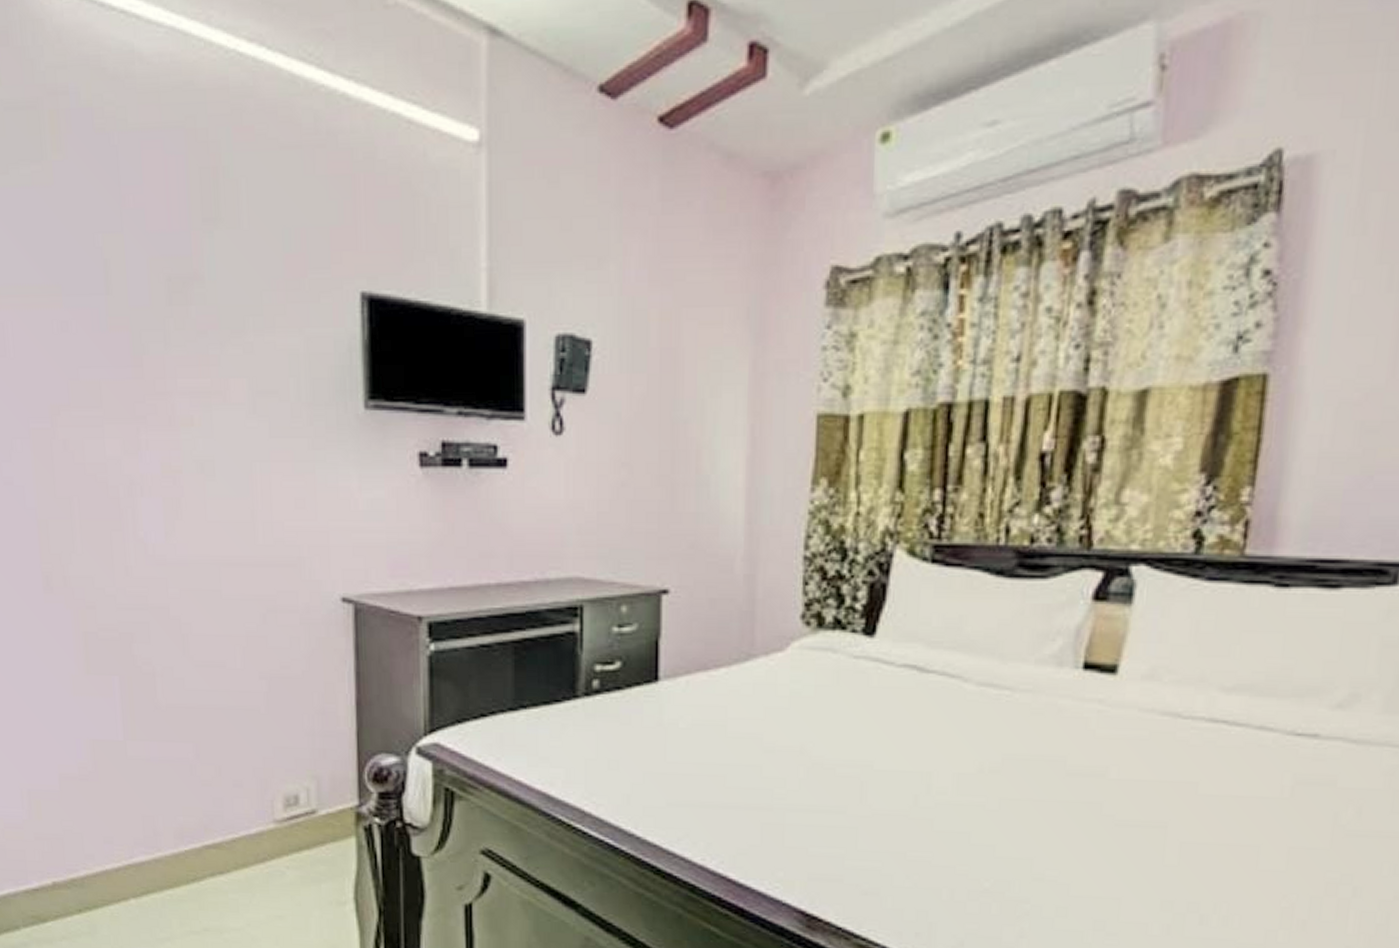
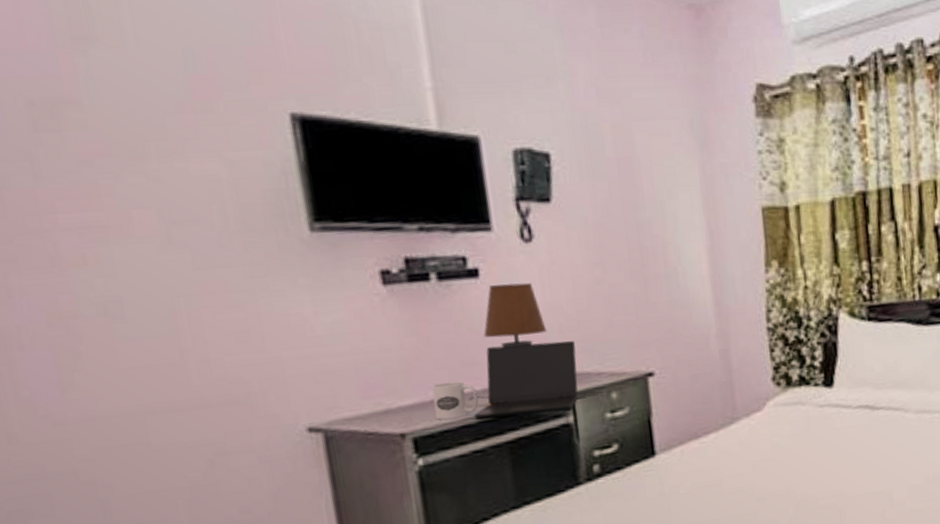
mug: none [450,571,491,609] -> present [431,381,479,420]
table lamp: none [483,477,565,593] -> present [469,282,547,400]
laptop: none [485,541,591,618] -> present [474,341,579,420]

